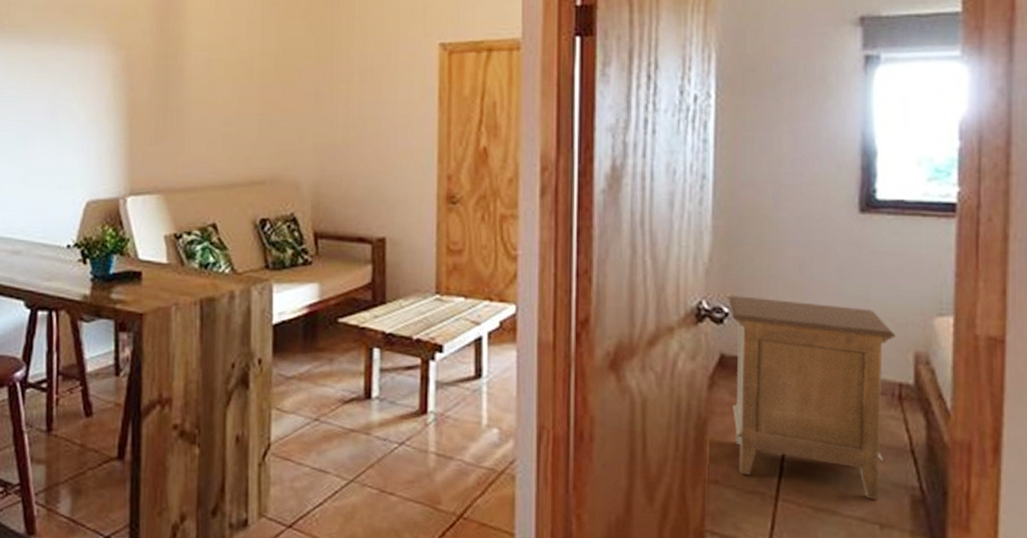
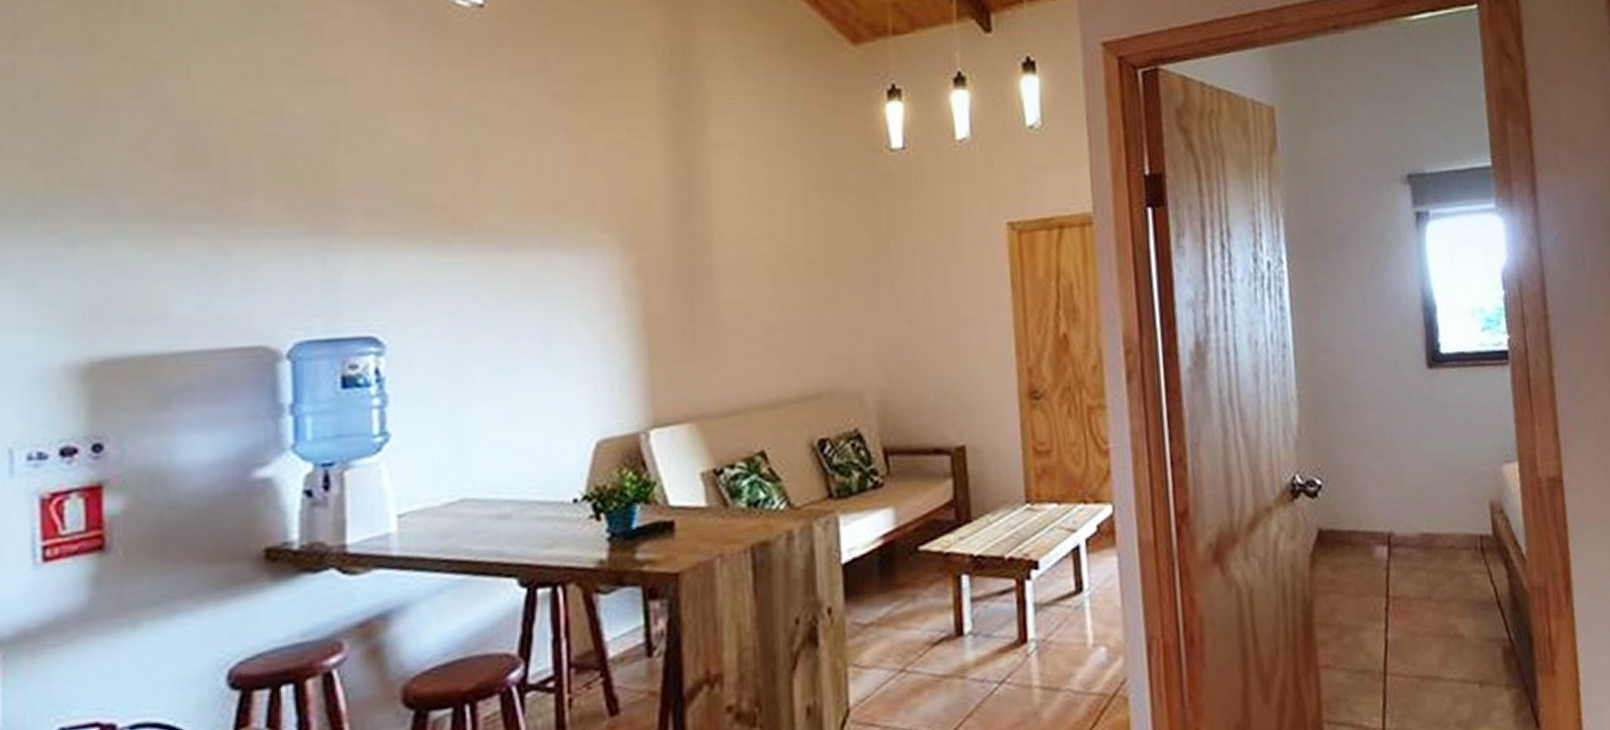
nightstand: present [728,296,896,501] -> none [1319,464,1476,659]

